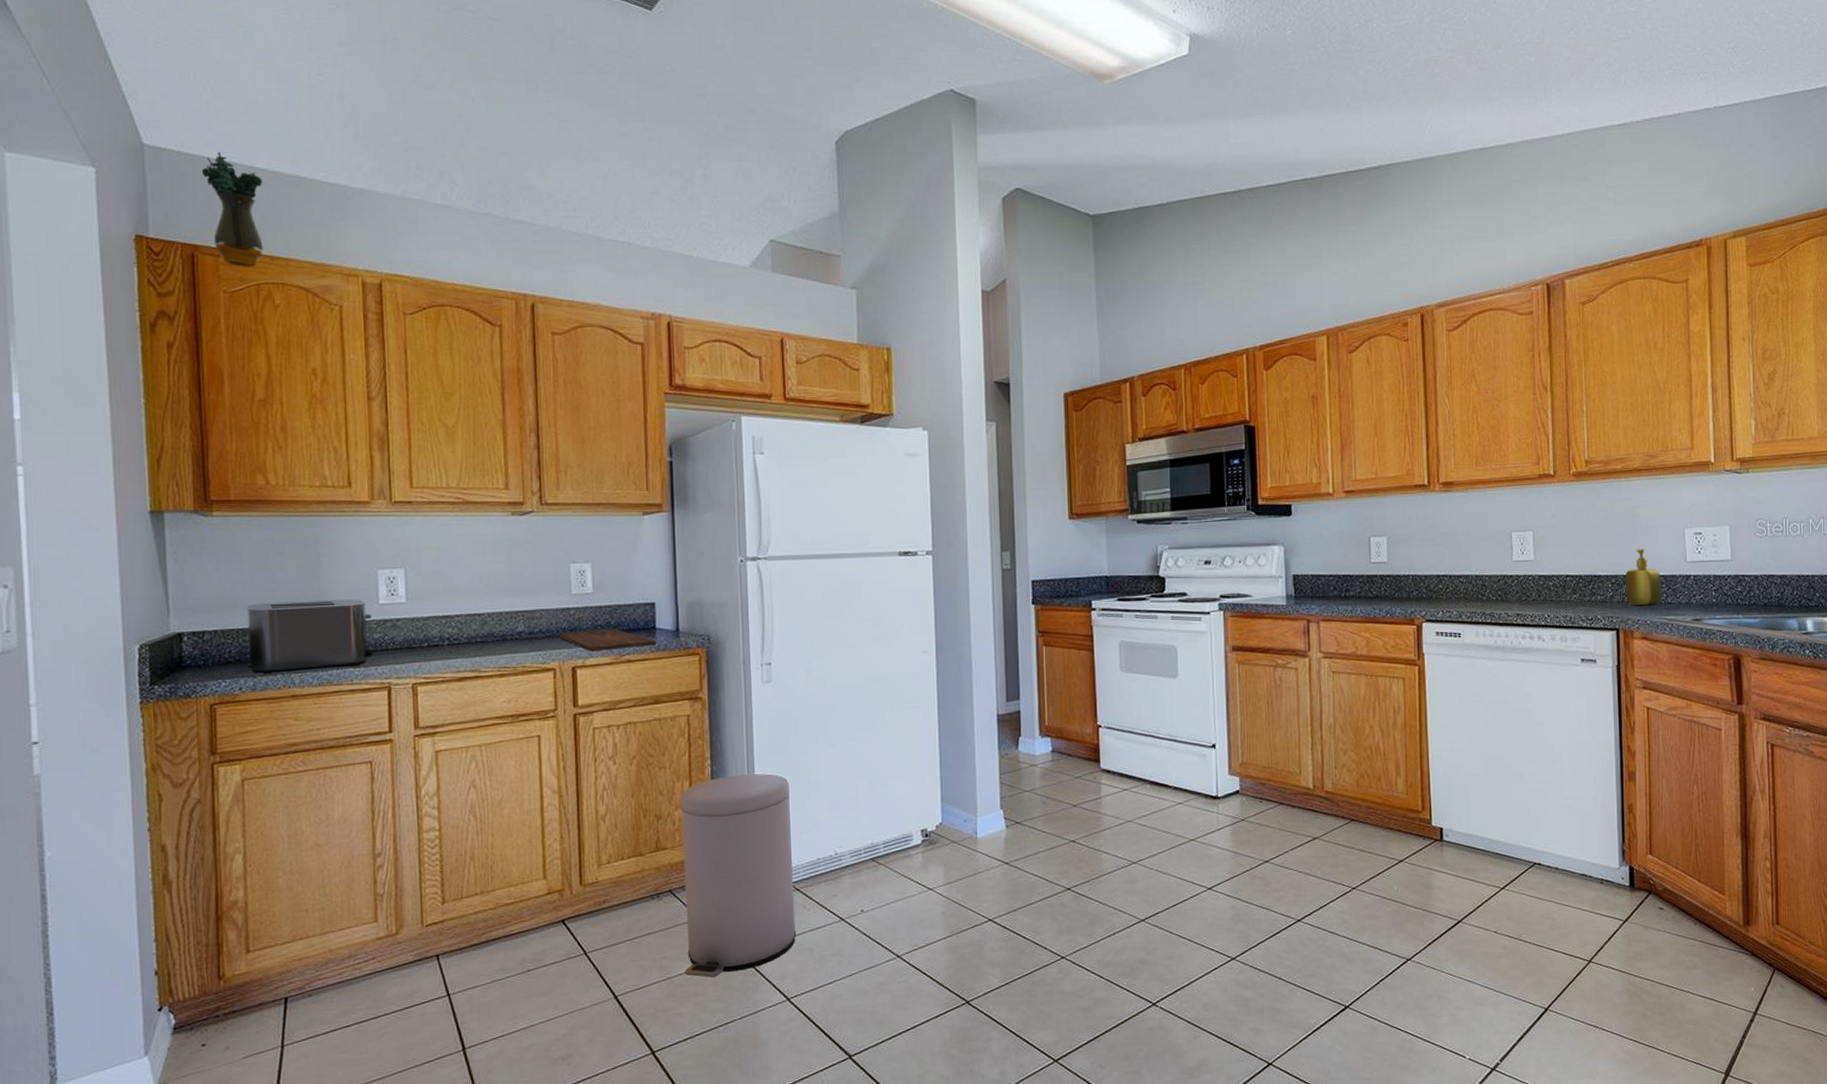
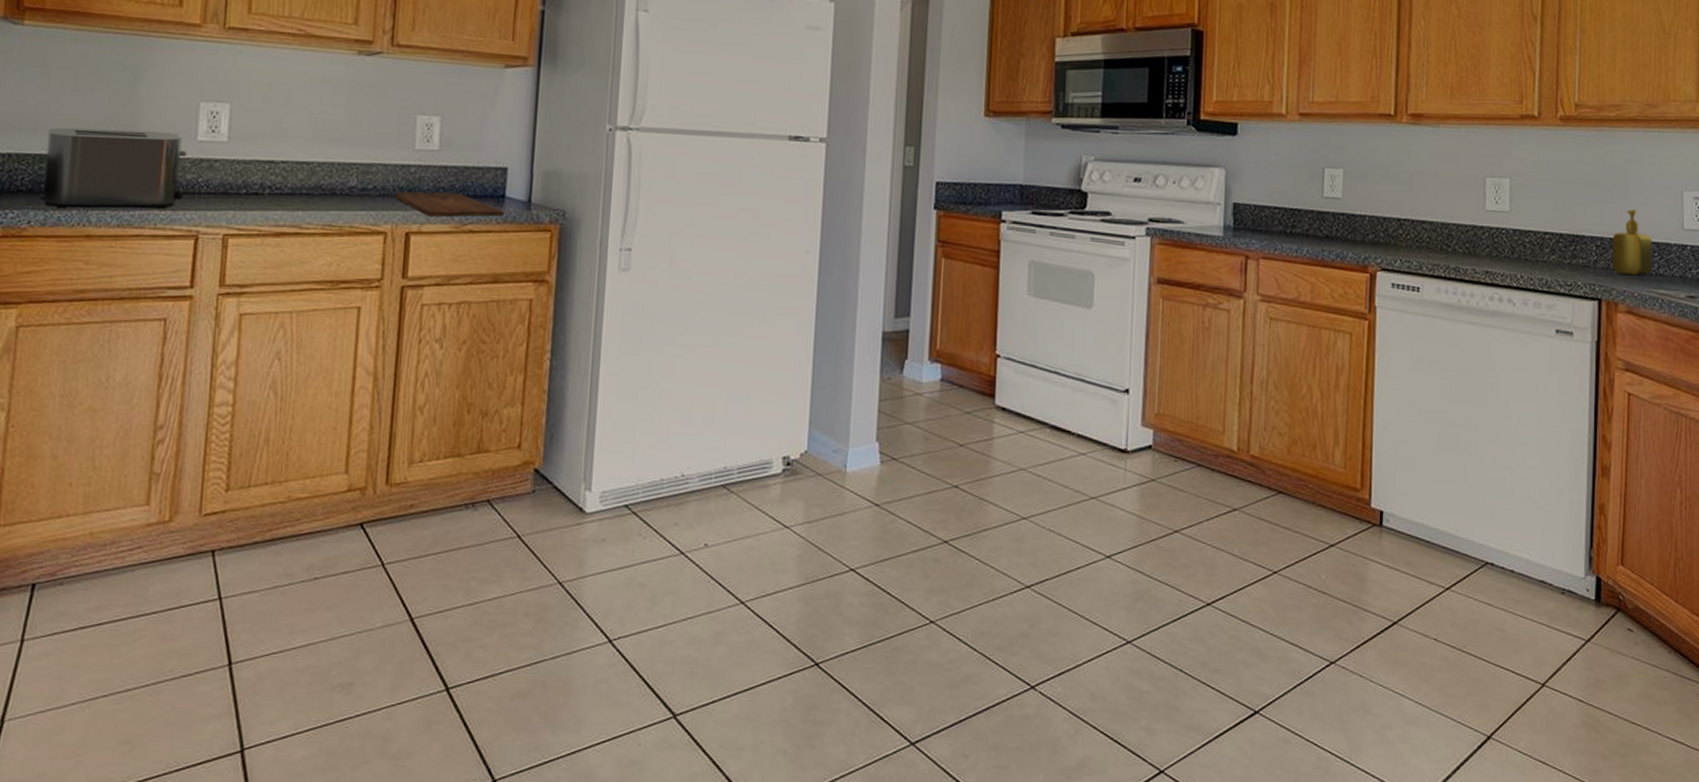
pedal bin: present [680,773,797,978] -> none [494,373,637,607]

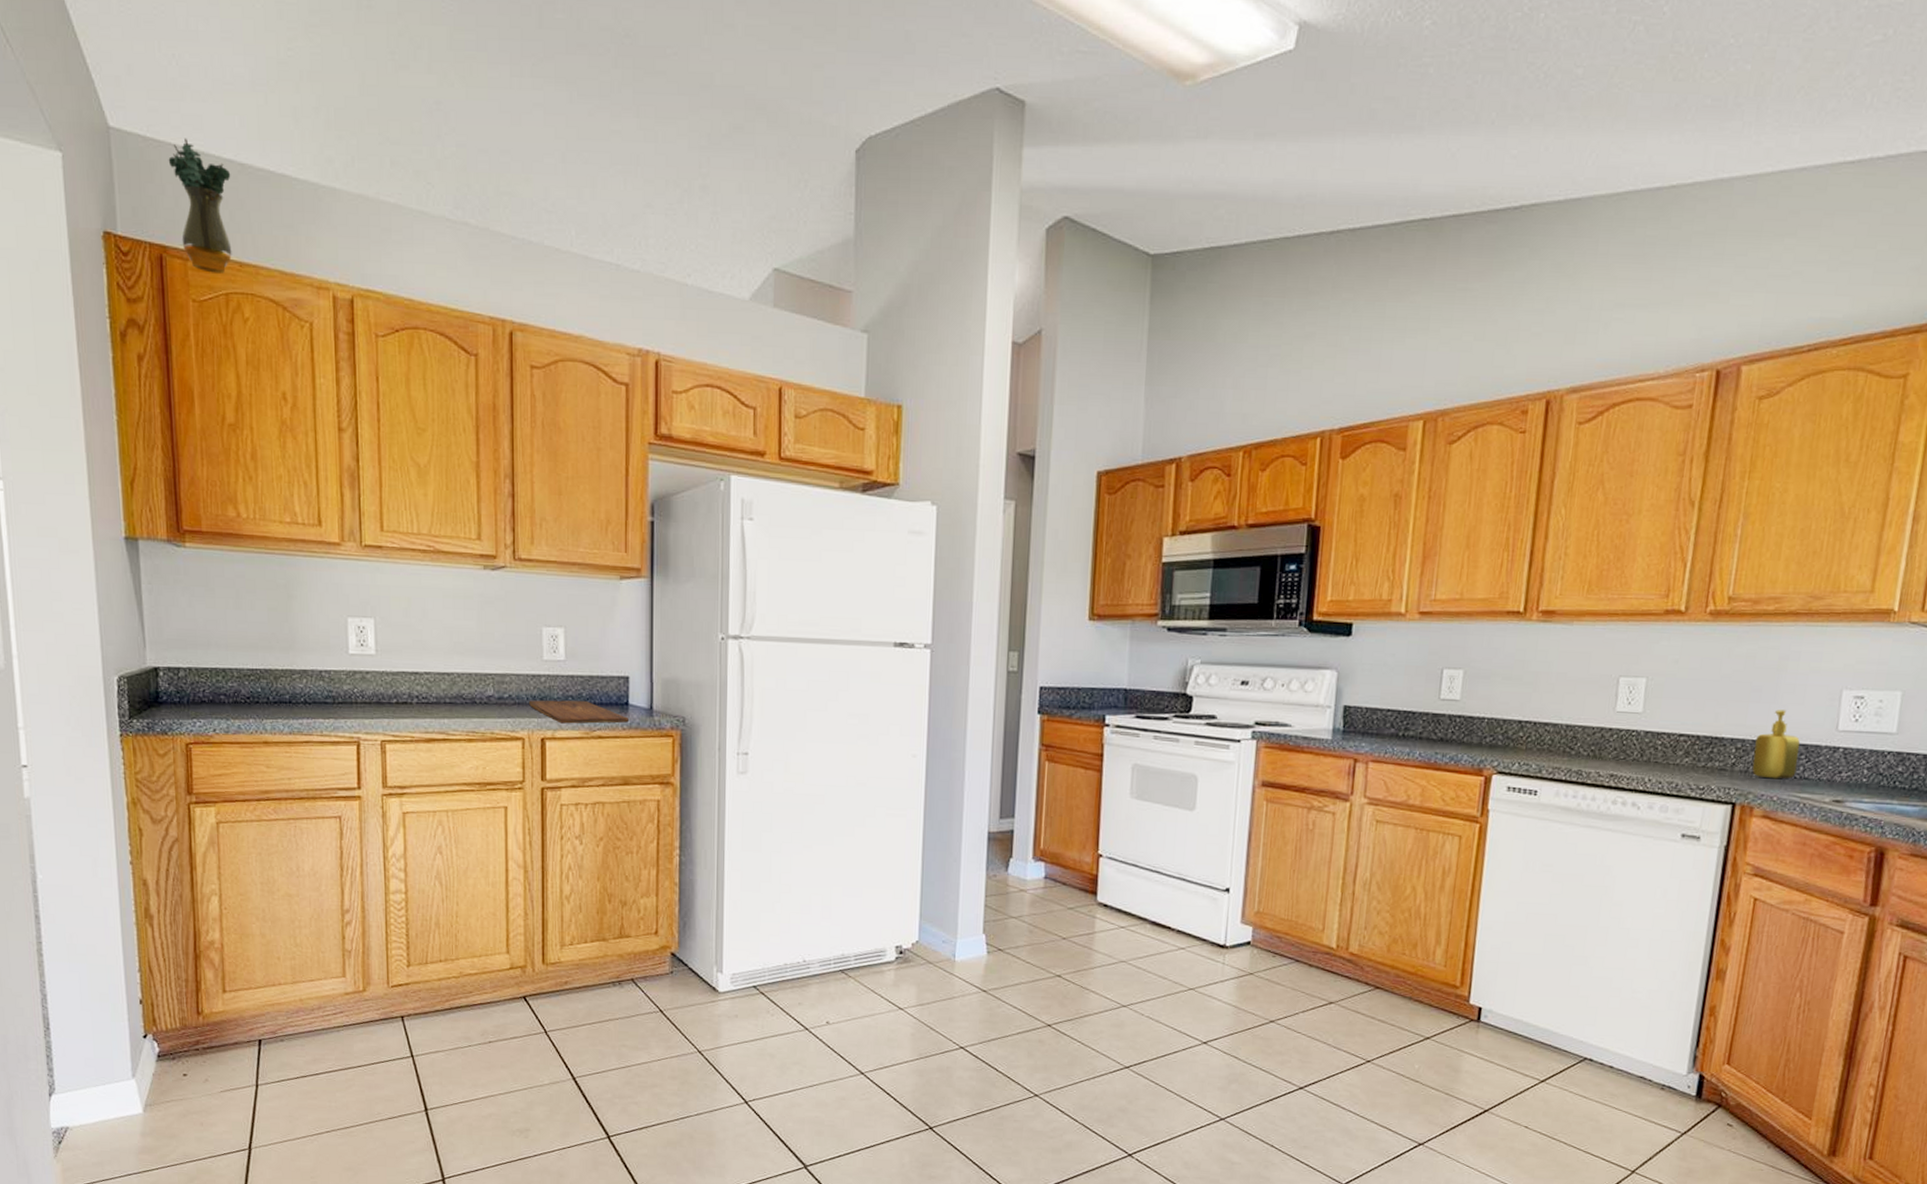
toaster: present [40,127,187,209] -> none [219,643,343,718]

